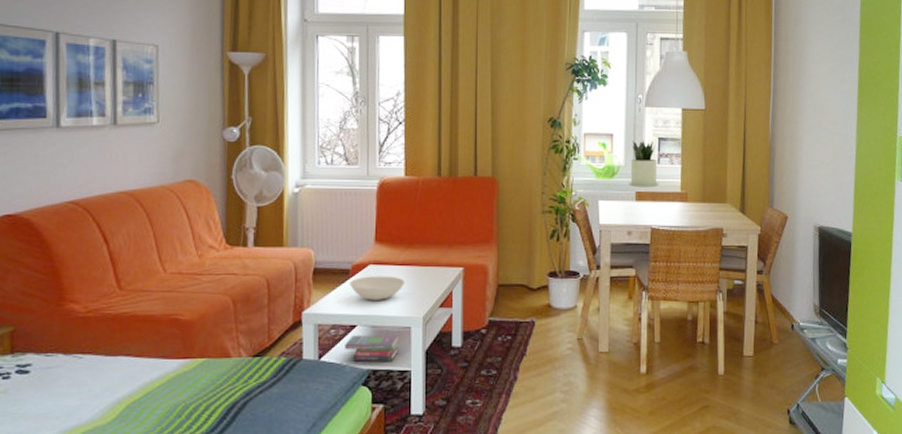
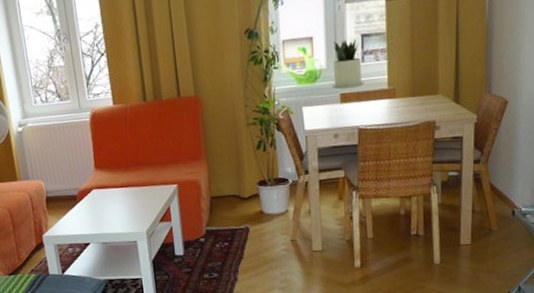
books: present [345,334,399,362] -> none [82,248,128,274]
bowl: present [349,276,404,300] -> none [78,197,126,221]

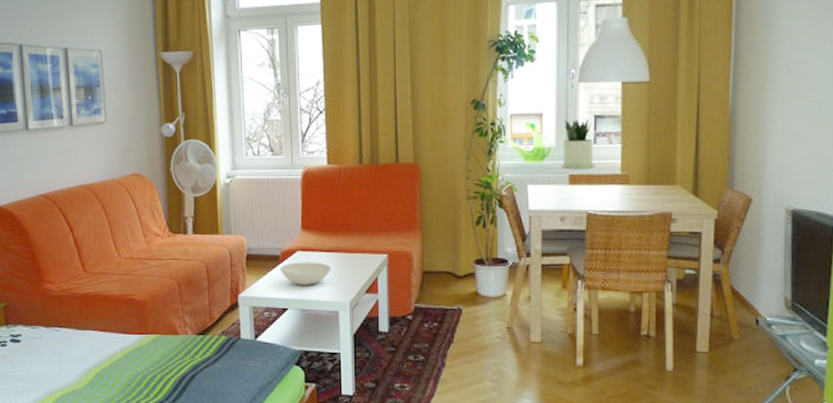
bowl: none [78,197,126,221] -> present [280,262,331,285]

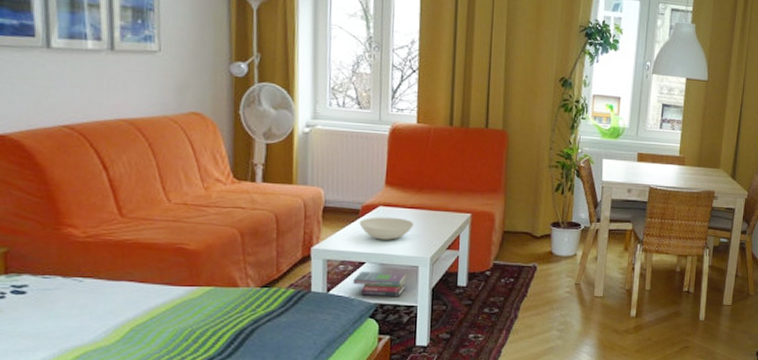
books: none [278,318,328,344] -> present [353,271,407,298]
planter: present [560,118,596,170] -> none [631,105,660,150]

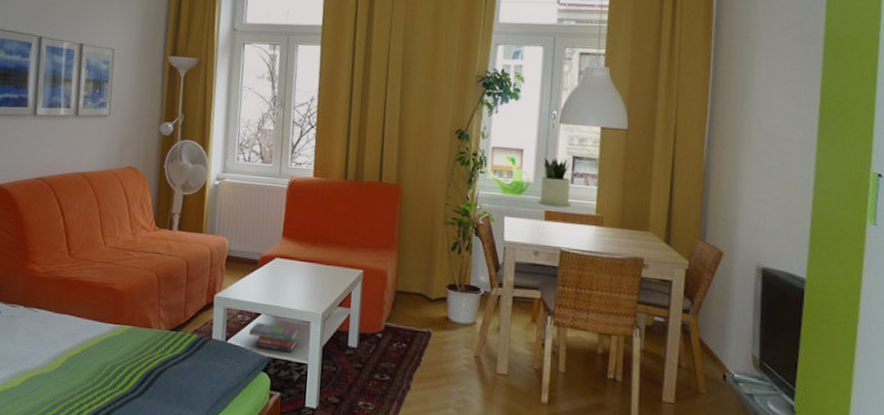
bowl: present [359,217,414,240] -> none [257,268,307,293]
planter: none [631,105,660,150] -> present [537,158,571,208]

